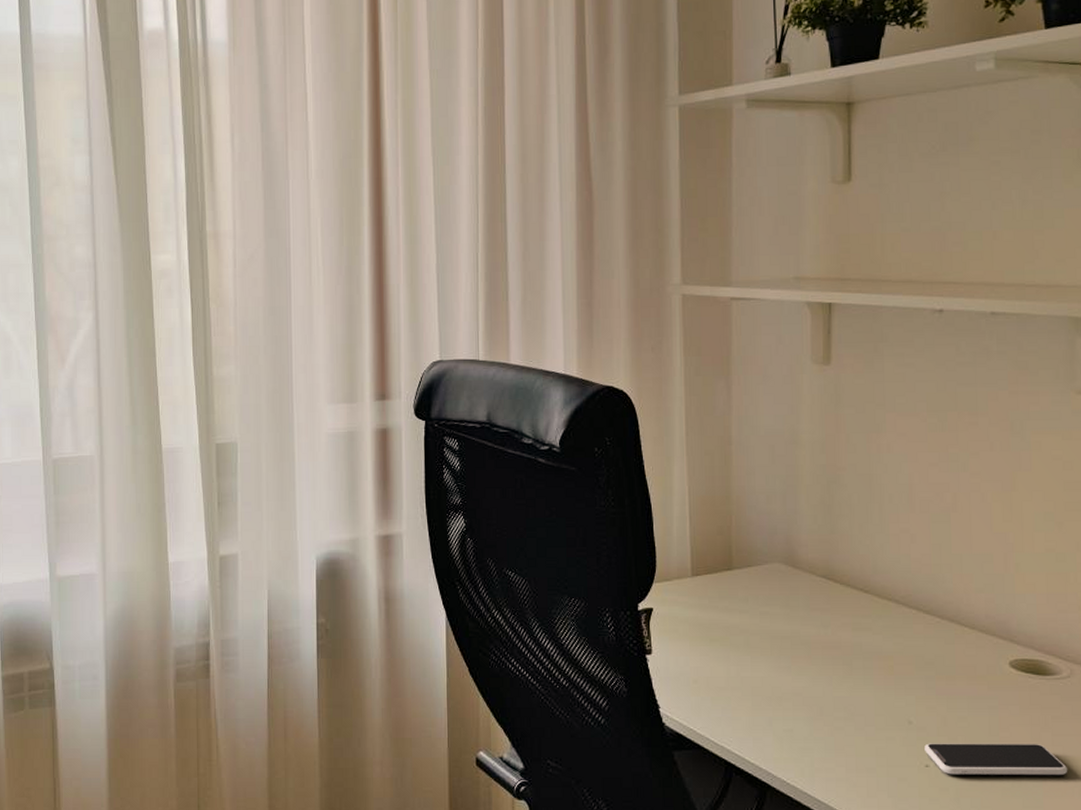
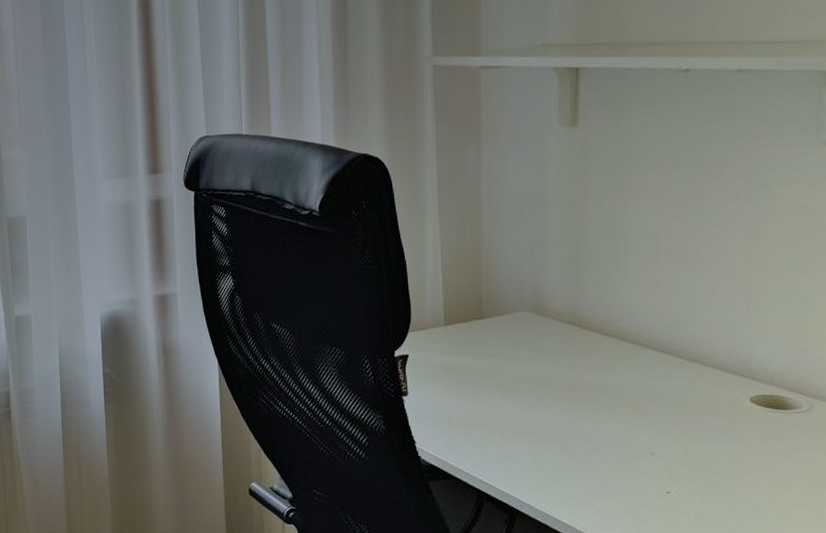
smartphone: present [924,743,1068,775] -> none [666,471,806,500]

